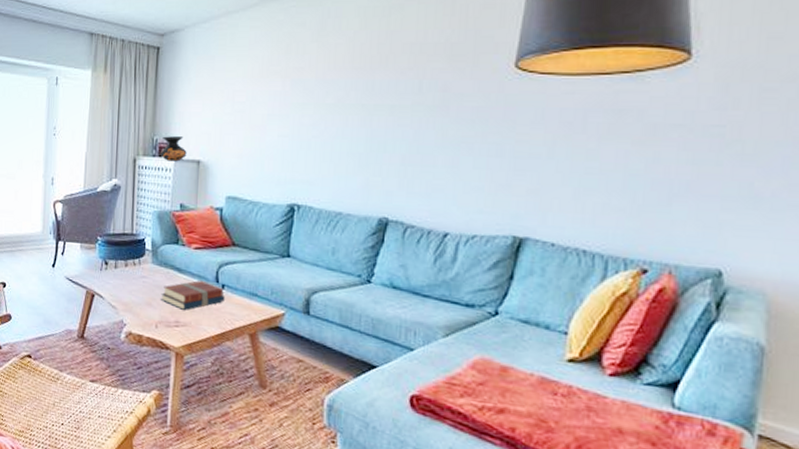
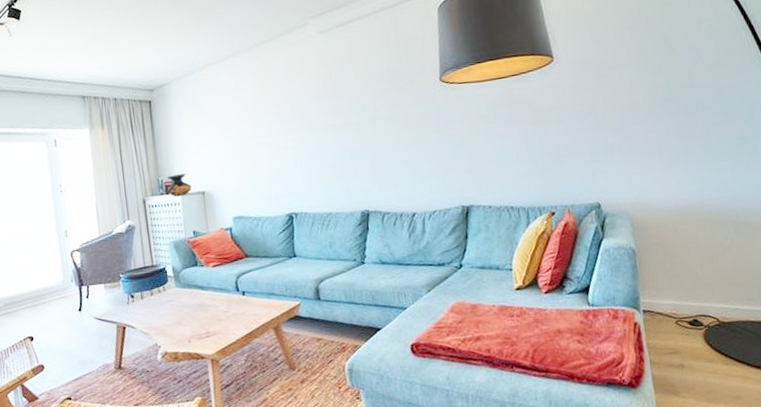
books: present [161,280,225,310] -> none [189,292,247,321]

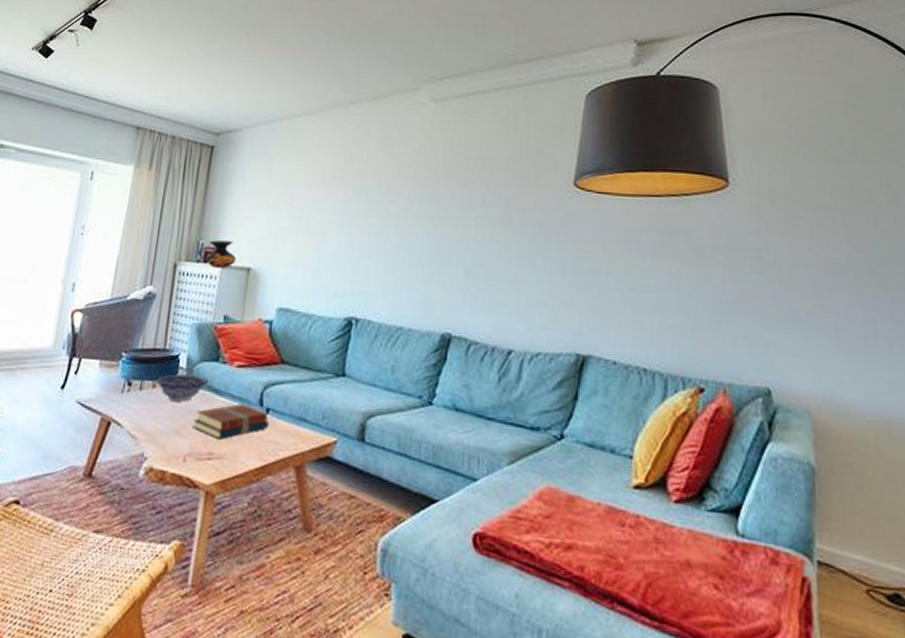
decorative bowl: none [152,279,194,302] -> present [155,374,209,402]
books: none [189,292,247,321] -> present [192,404,269,439]

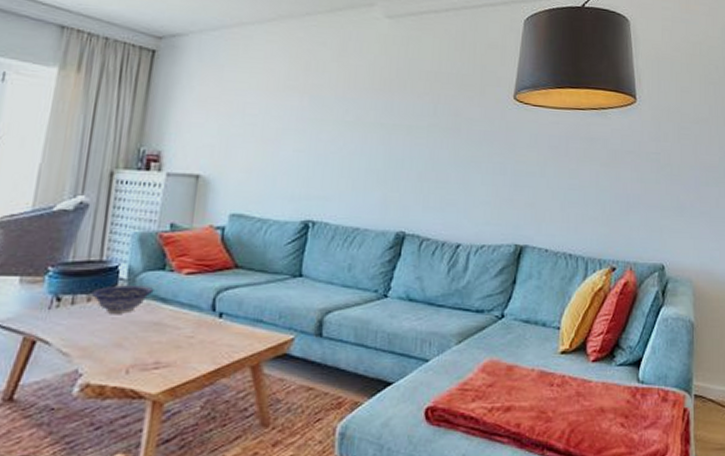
books: present [192,404,269,439] -> none [136,311,222,347]
vase: present [205,240,236,269] -> none [147,147,183,176]

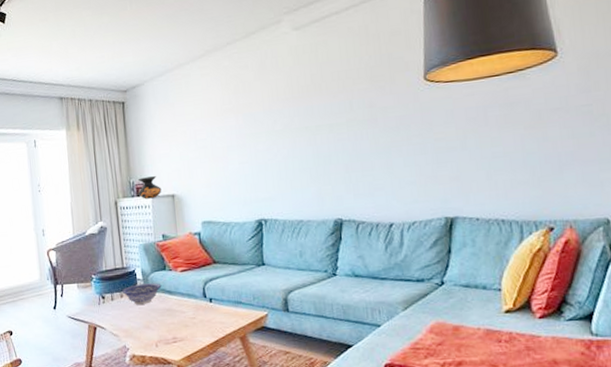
vase: none [147,147,183,176] -> present [137,176,162,199]

